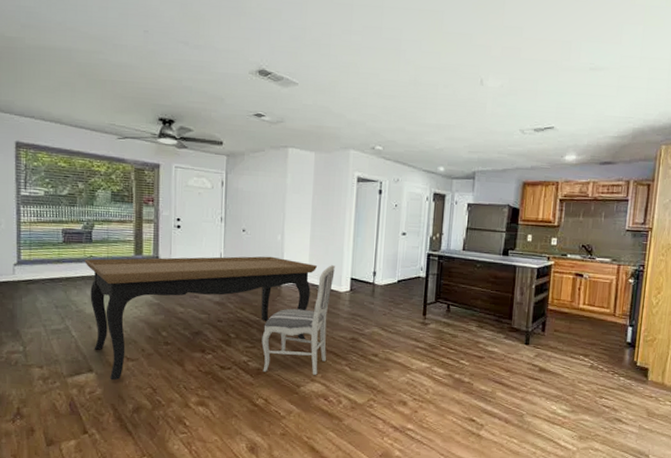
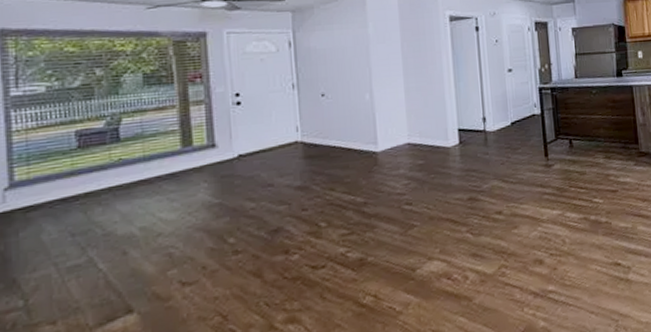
dining table: present [85,256,317,381] -> none [111,120,417,318]
dining chair: present [261,265,335,375] -> none [360,118,444,262]

